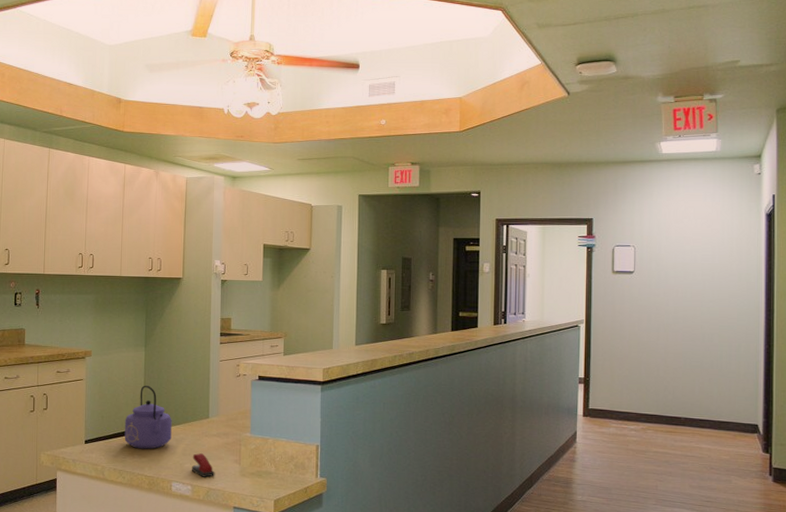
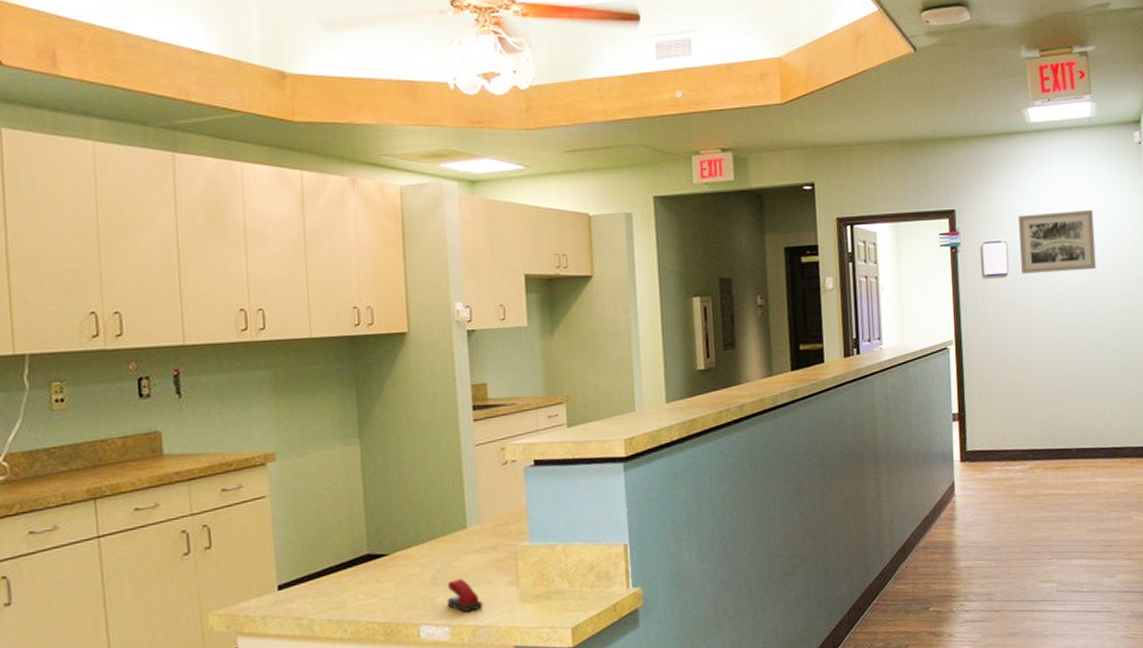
kettle: present [124,385,172,449] -> none [338,492,413,586]
wall art: none [645,225,713,274] -> present [1018,209,1096,274]

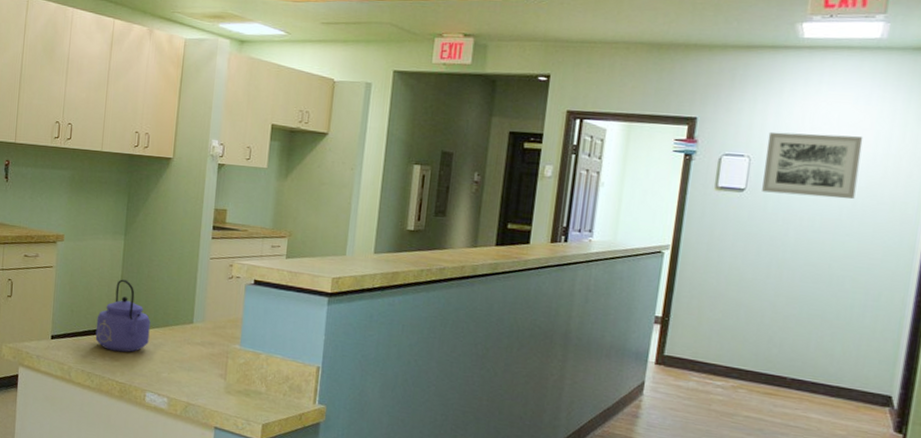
kettle: none [338,492,413,586] -> present [95,279,151,353]
stapler: present [446,579,483,612] -> none [168,362,196,391]

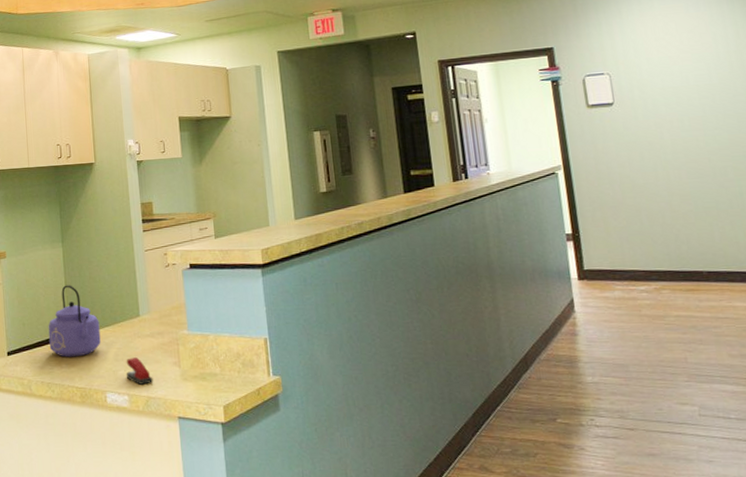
stapler: none [168,362,196,391] -> present [126,357,154,385]
wall art: present [762,131,864,200] -> none [619,39,712,103]

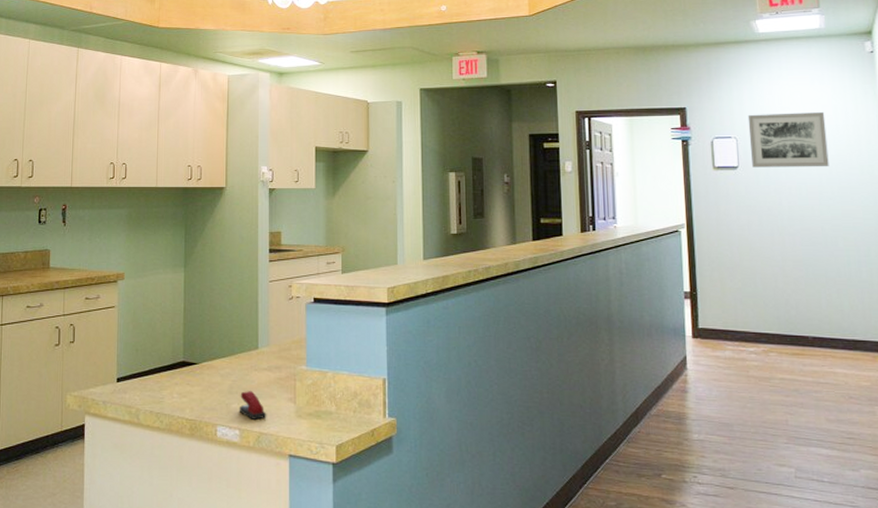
kettle: present [48,285,101,358] -> none [162,312,216,387]
wall art: none [619,39,712,103] -> present [747,111,829,168]

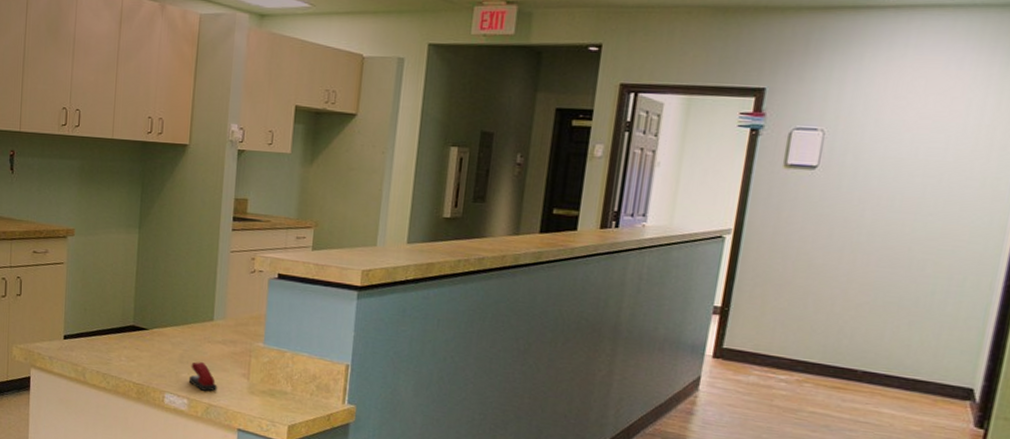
wall art: present [747,111,829,168] -> none [836,102,953,176]

